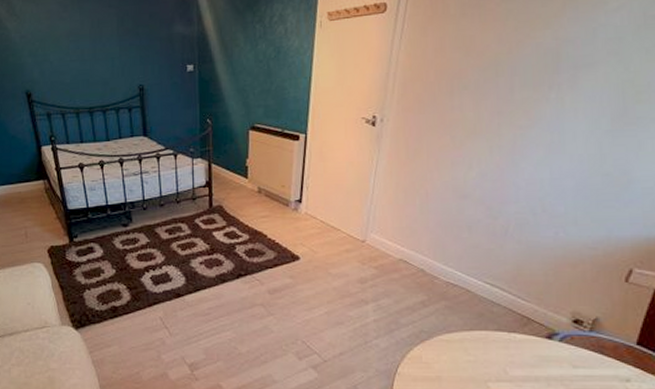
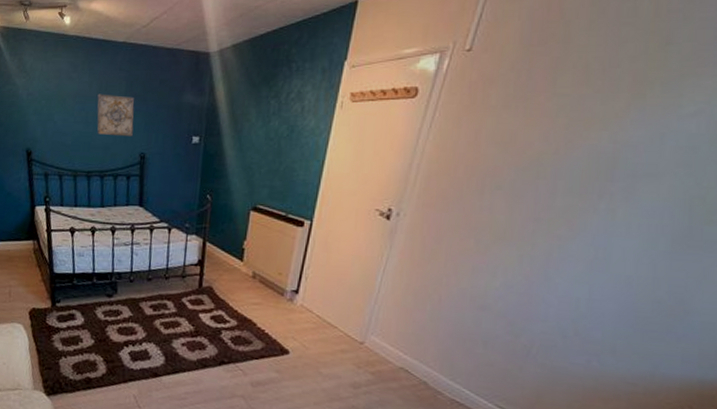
wall art: none [90,31,129,71] -> present [97,94,135,137]

